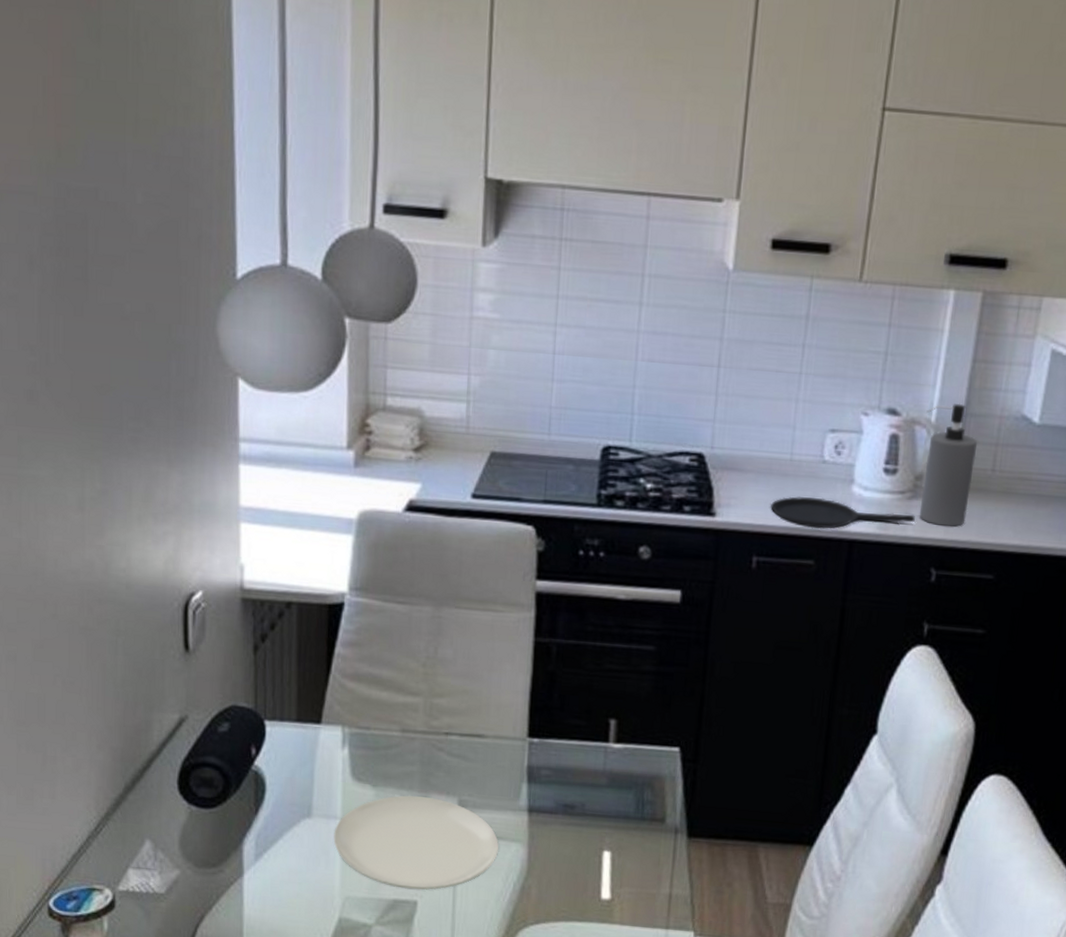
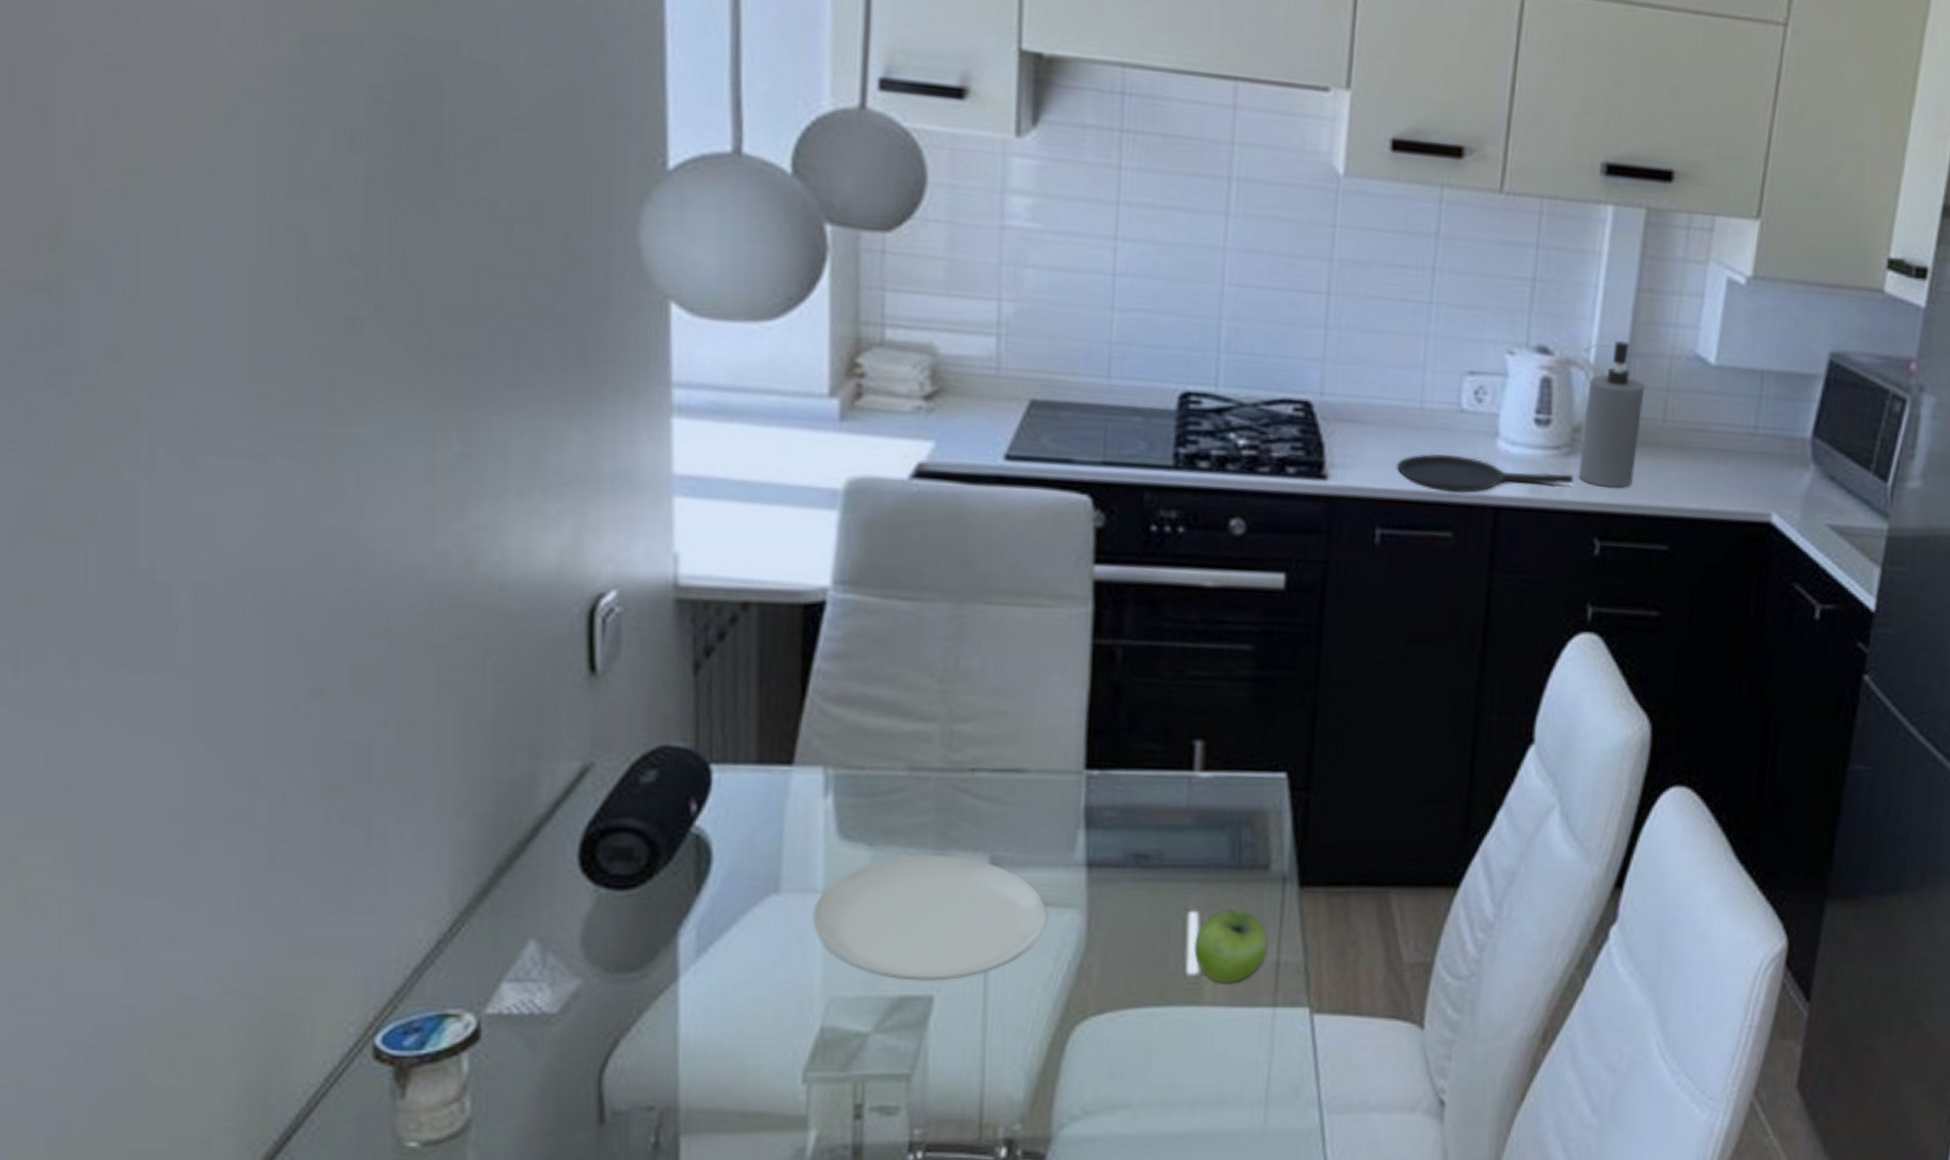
fruit: none [607,850,663,909] -> present [1194,908,1268,984]

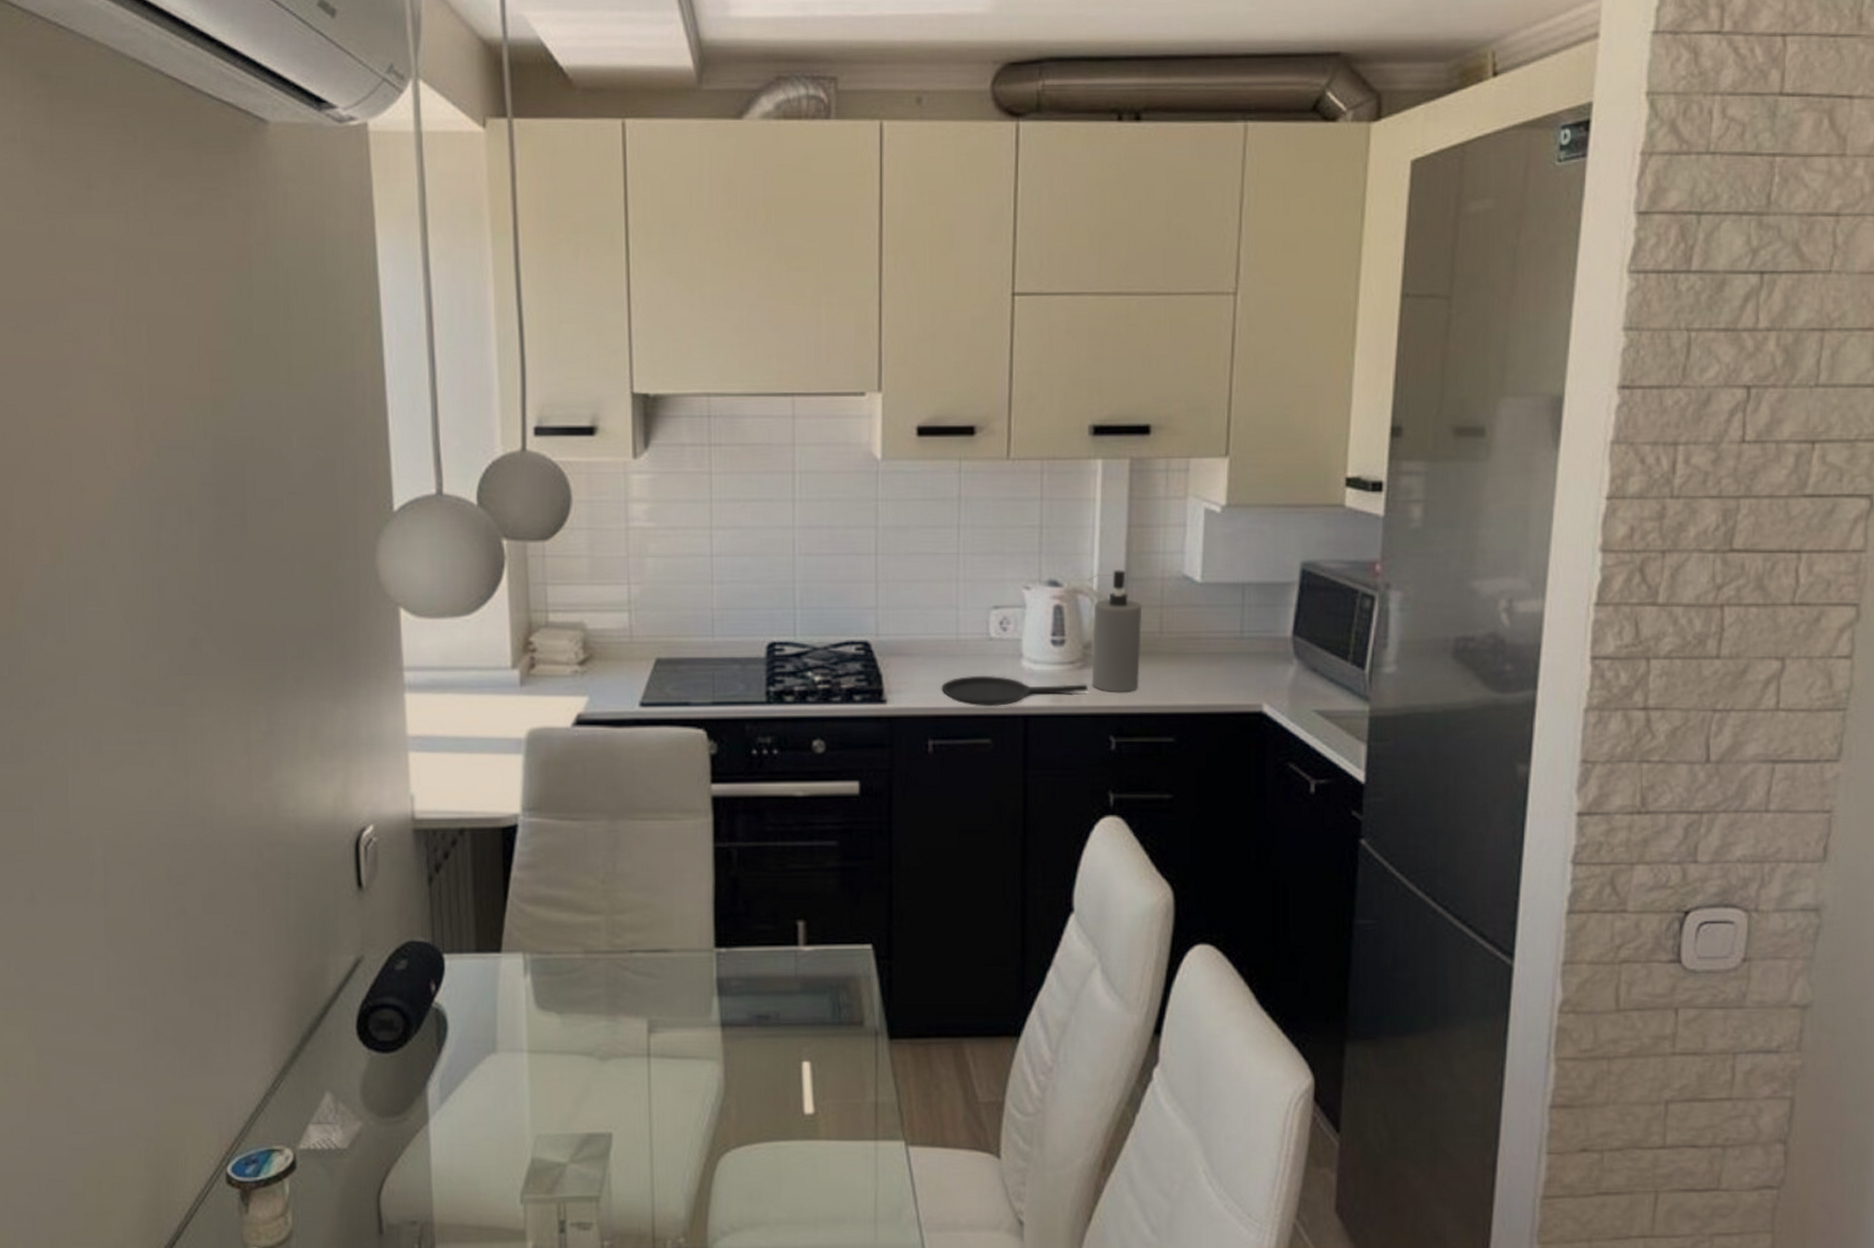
plate: present [812,855,1046,981] -> none [521,1020,693,1121]
fruit: present [1194,908,1268,984] -> none [809,1058,867,1122]

